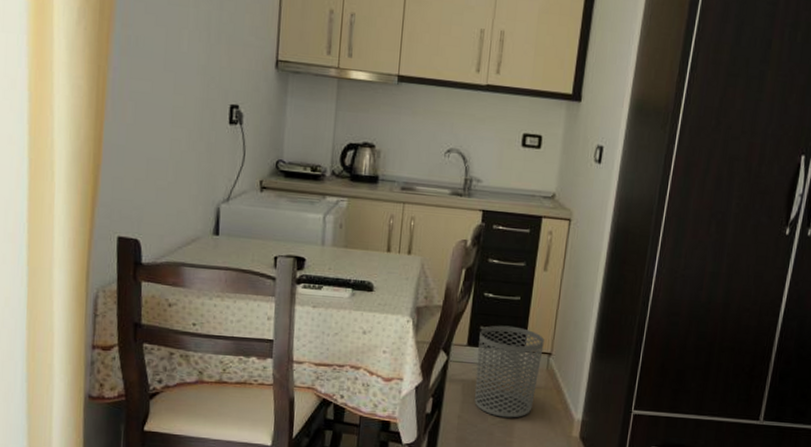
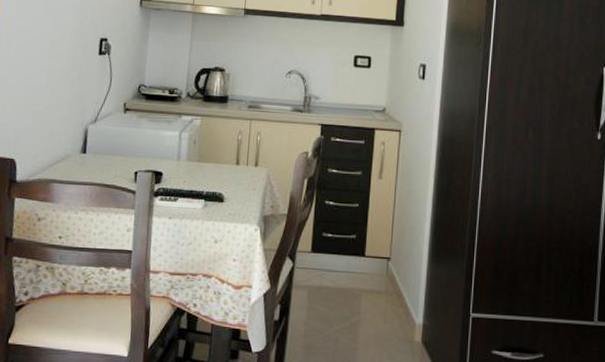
waste bin: present [475,325,544,418] -> none [319,231,383,324]

